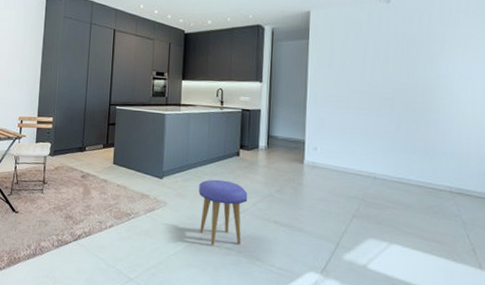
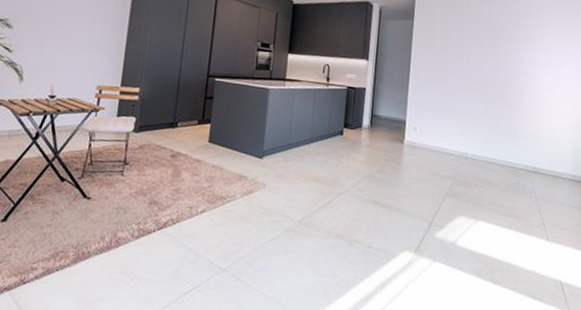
stool: present [198,179,248,246] -> none [299,159,350,229]

